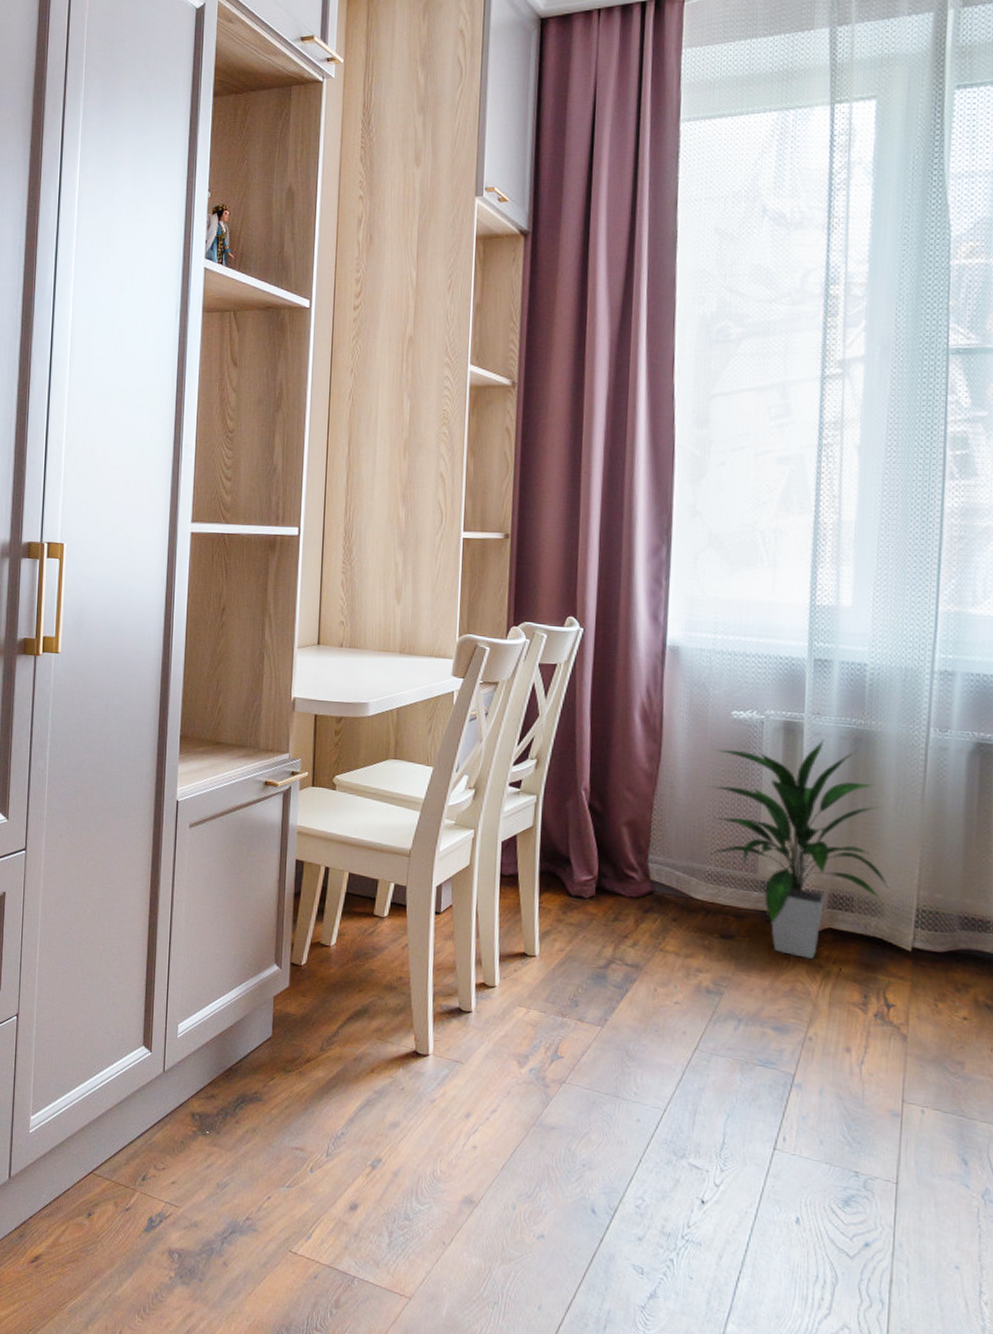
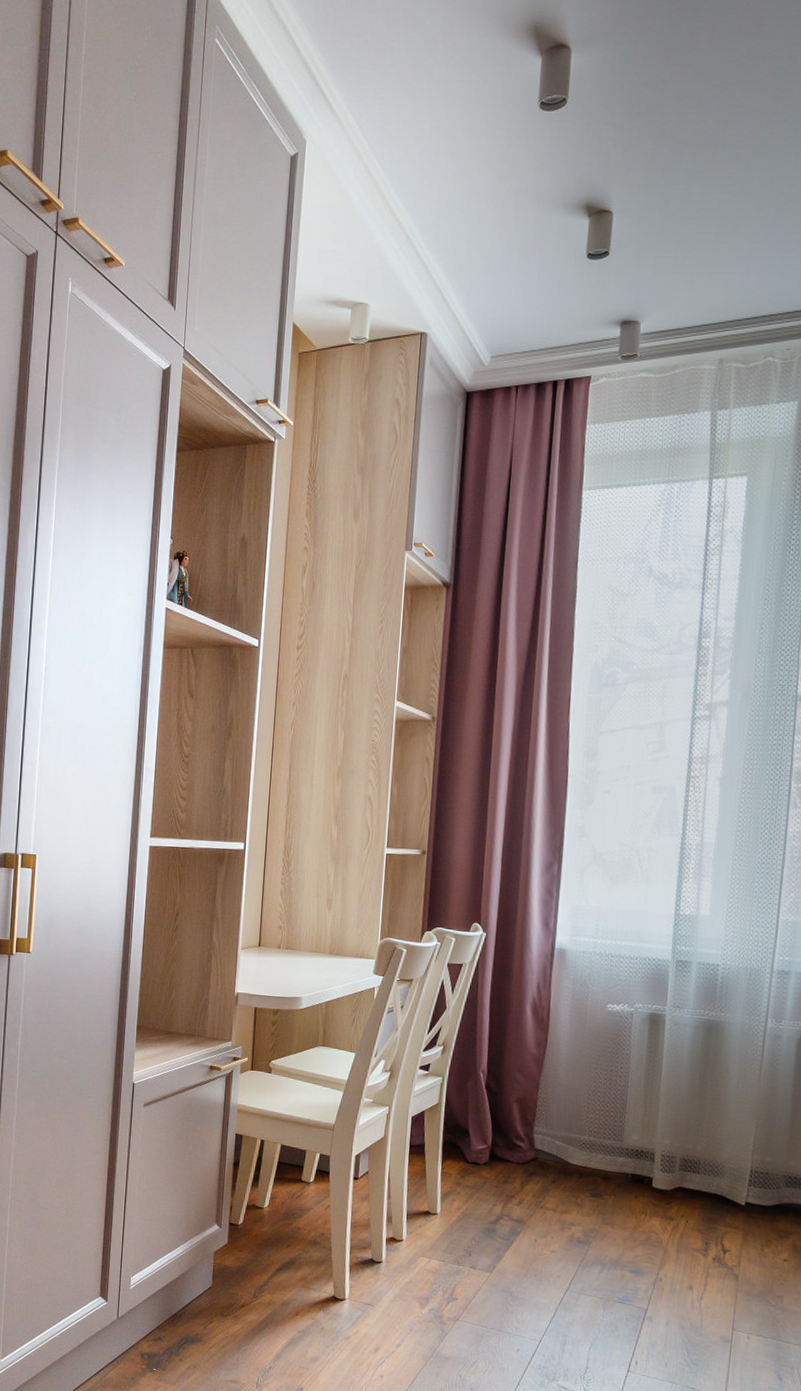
indoor plant: present [707,739,889,959] -> none [585,1028,729,1213]

